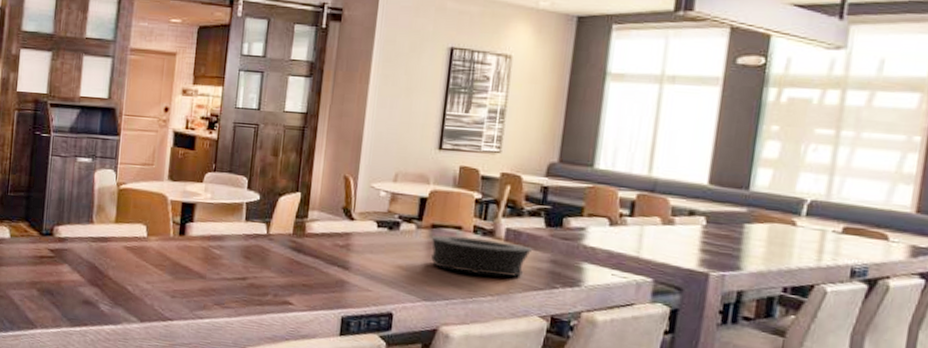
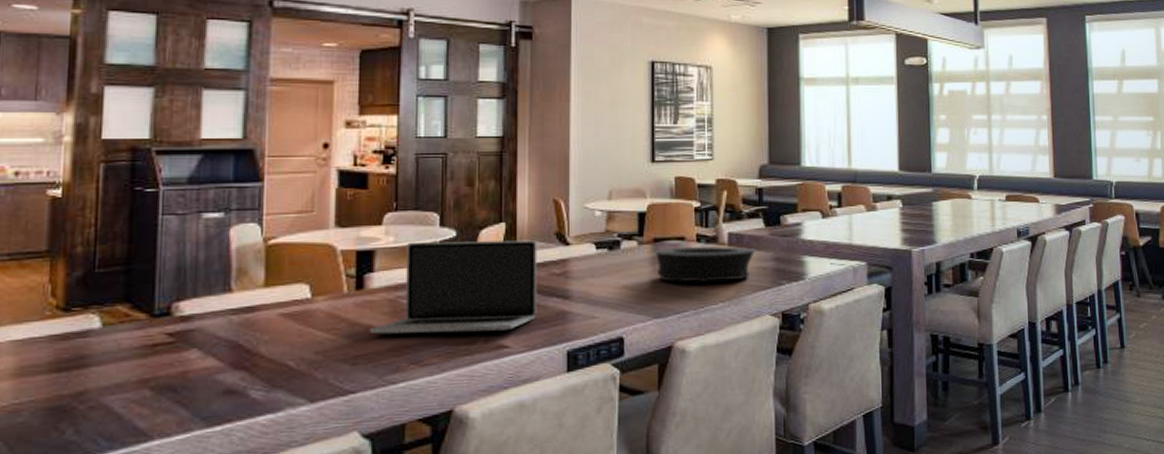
laptop: none [186,200,326,289] -> present [369,240,537,335]

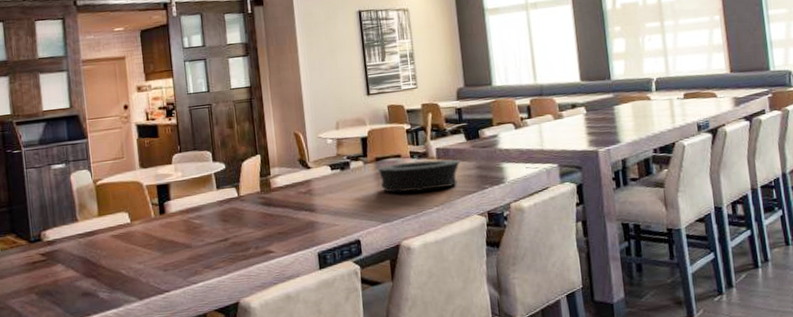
laptop: present [369,240,537,335] -> none [172,166,292,247]

